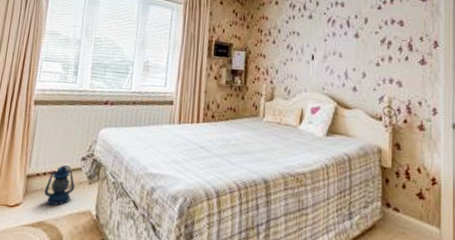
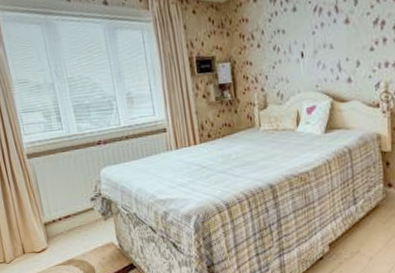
lantern: present [44,165,75,206] -> none [64,208,93,245]

